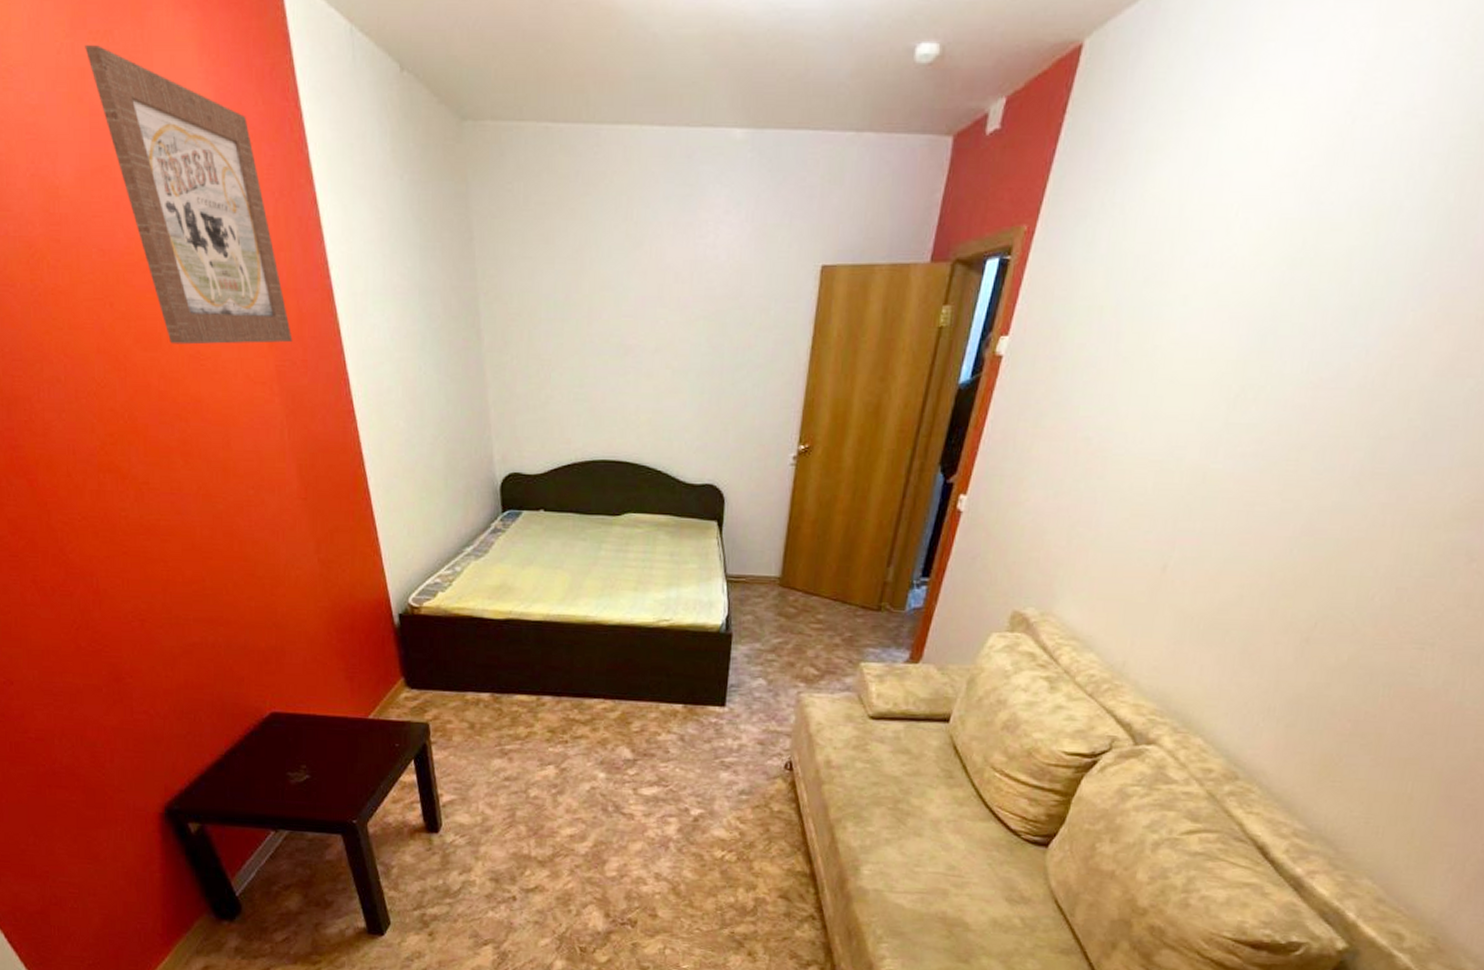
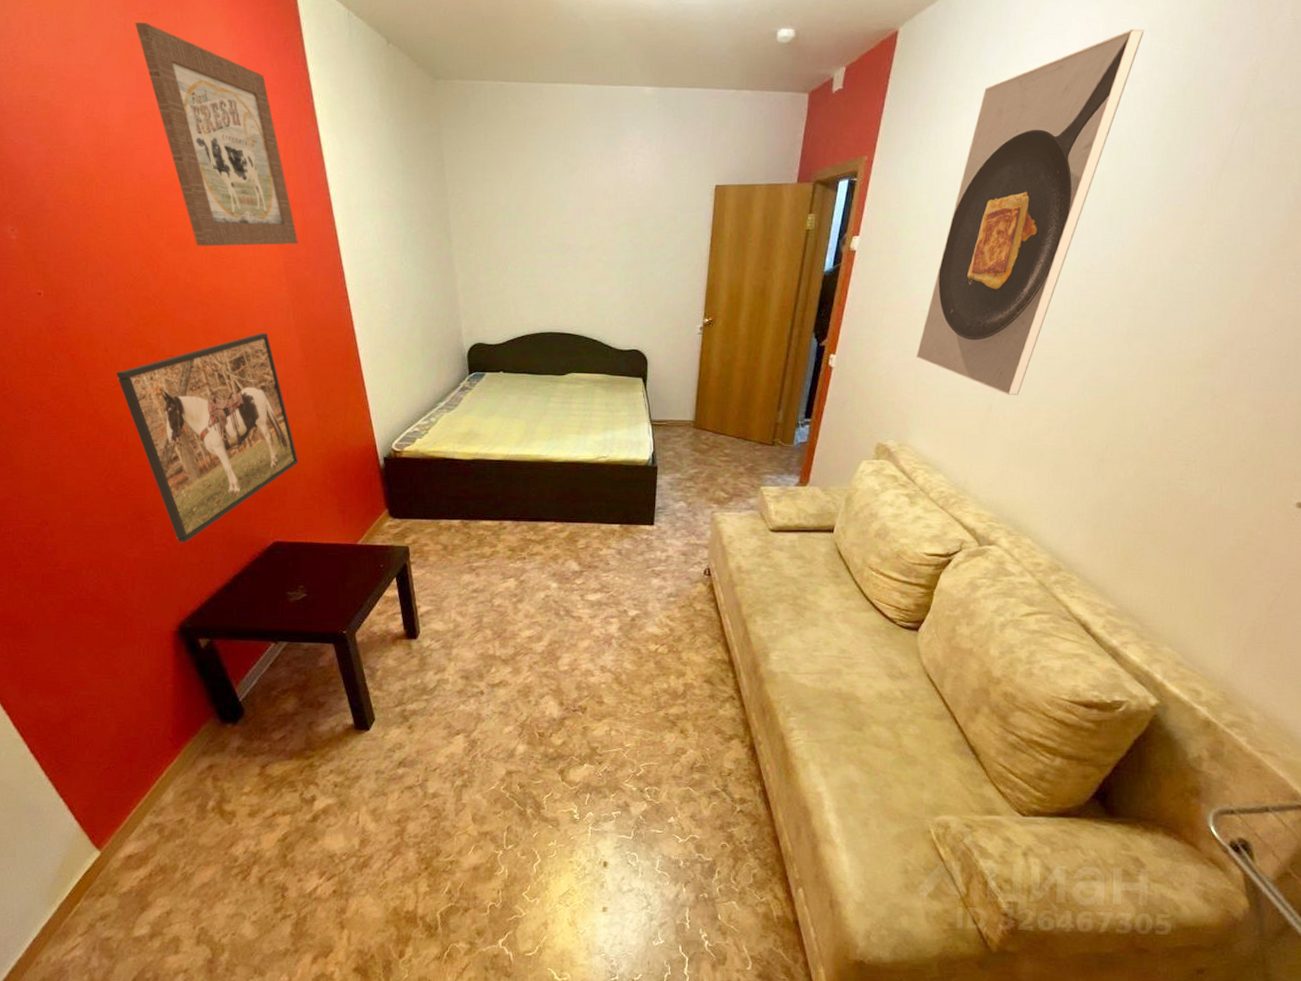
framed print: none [82,456,299,711] -> present [116,333,299,543]
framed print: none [1072,37,1435,554] -> present [916,29,1145,396]

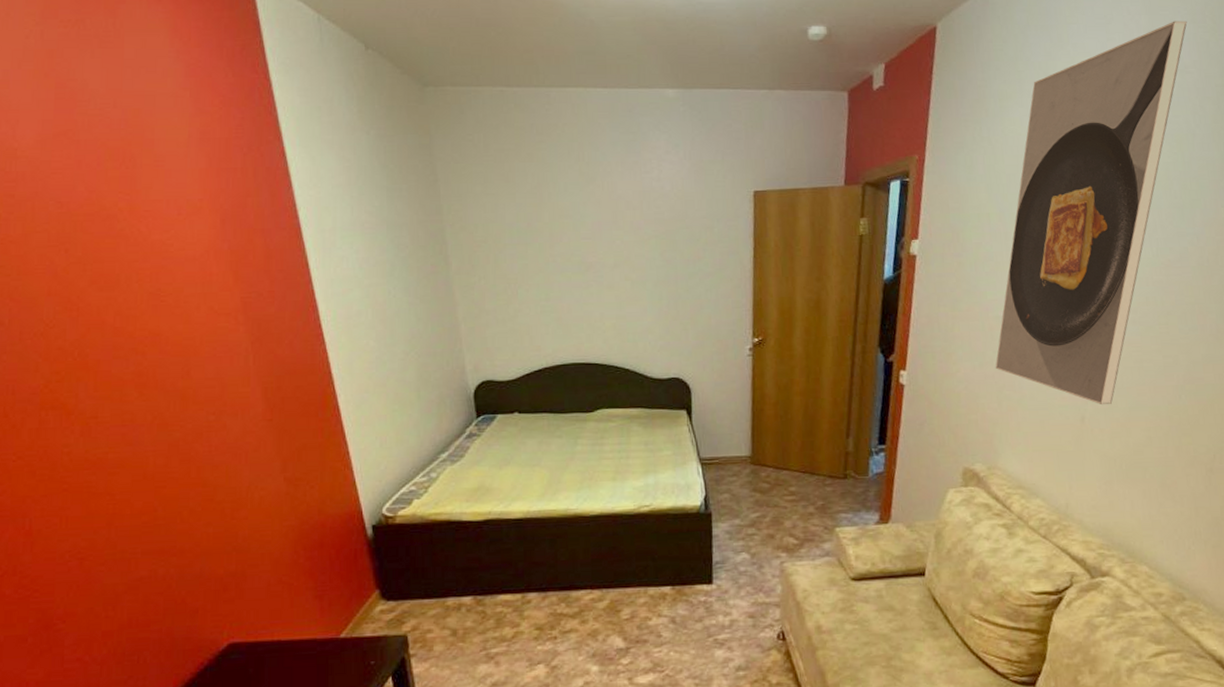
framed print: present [116,333,299,543] -> none [18,383,262,655]
wall art: present [135,23,298,247] -> none [55,31,259,284]

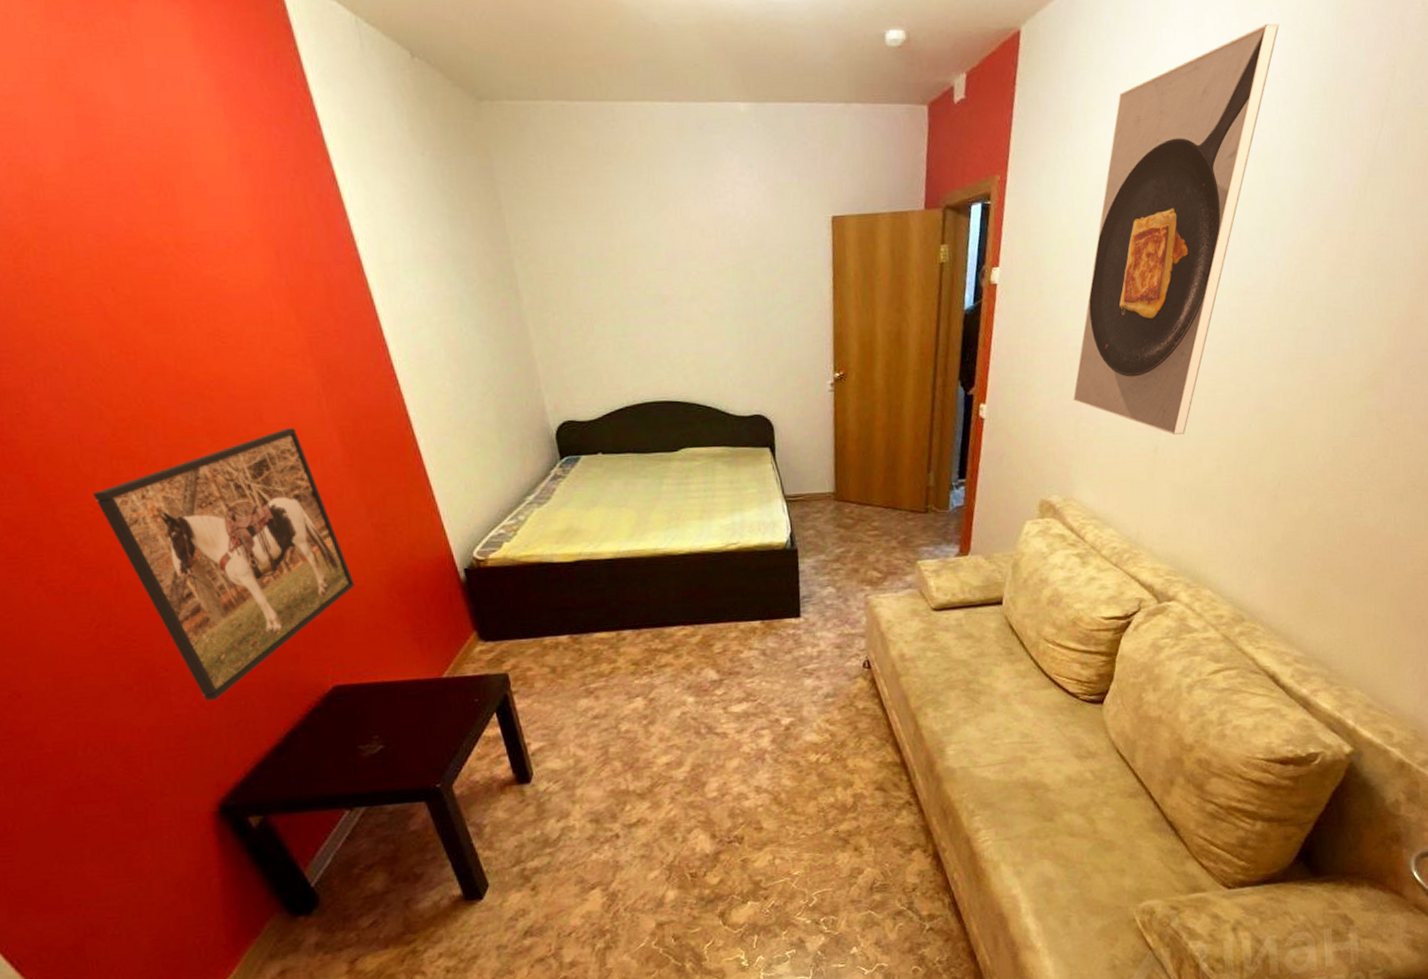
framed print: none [18,383,262,655] -> present [93,428,356,701]

